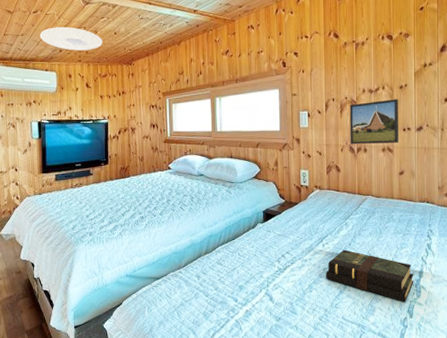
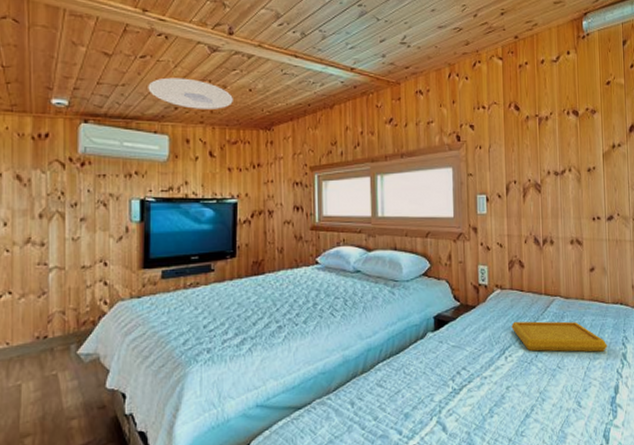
book: present [325,249,414,302] -> none [508,362,609,425]
serving tray: none [328,215,414,242] -> present [511,321,607,352]
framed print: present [349,99,399,144] -> none [533,183,589,235]

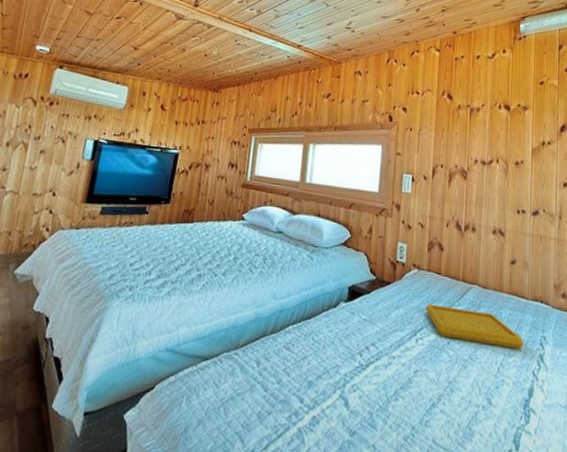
ceiling light: present [148,77,233,109] -> none [118,37,190,69]

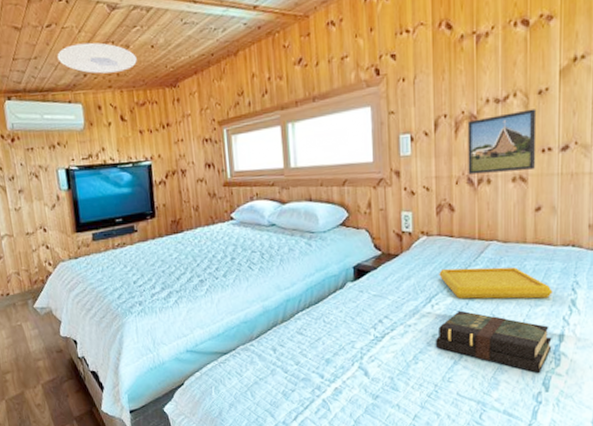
ceiling light: none [118,37,190,69] -> present [57,42,137,74]
book: none [416,349,523,428] -> present [435,310,552,373]
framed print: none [457,174,514,226] -> present [467,109,537,175]

